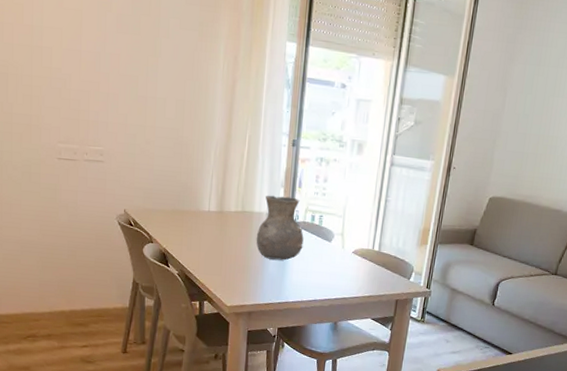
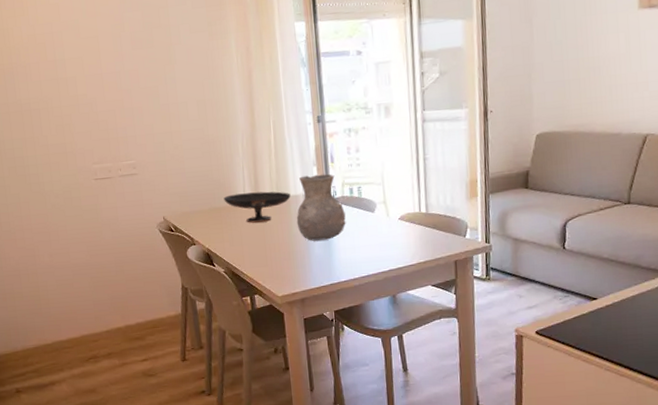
decorative bowl: none [188,200,255,233] -> present [223,191,291,223]

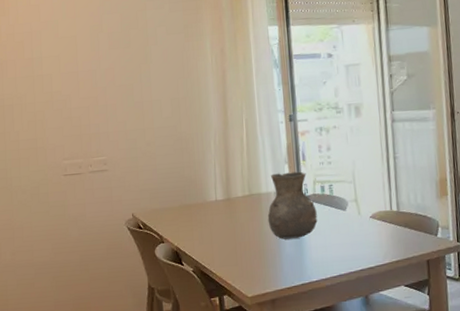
decorative bowl: present [223,191,291,223] -> none [194,188,262,221]

